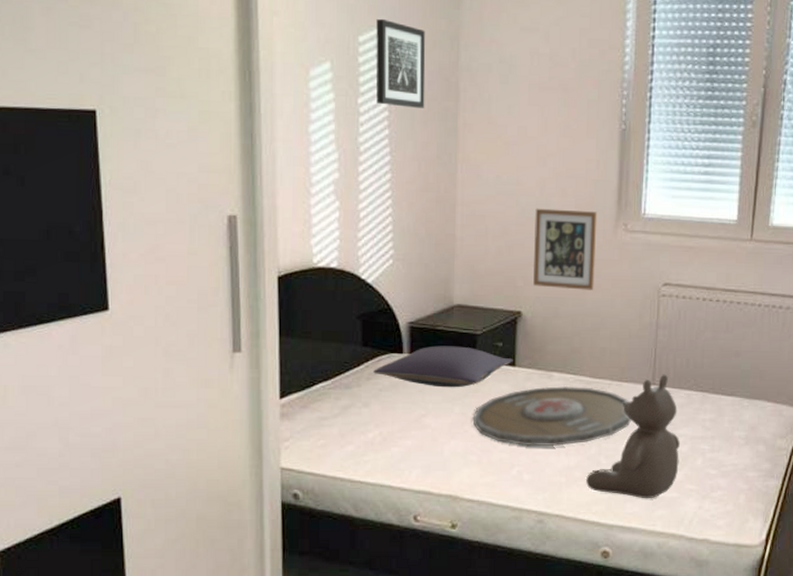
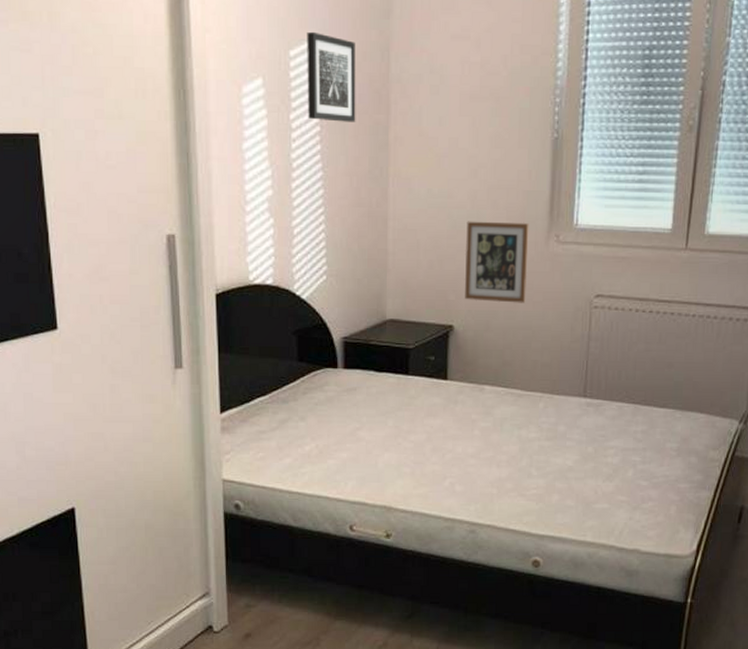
pillow: present [372,346,513,388] -> none [308,360,445,402]
serving tray: present [472,385,631,446] -> none [406,398,562,458]
teddy bear: present [586,374,680,499] -> none [517,386,611,510]

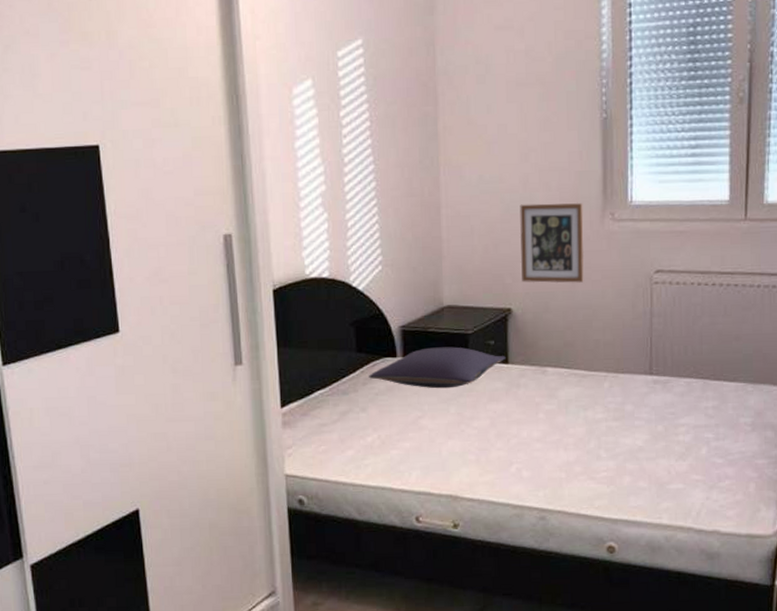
wall art: present [307,31,356,122] -> none [353,32,405,116]
pillow: none [308,360,445,402] -> present [368,346,506,389]

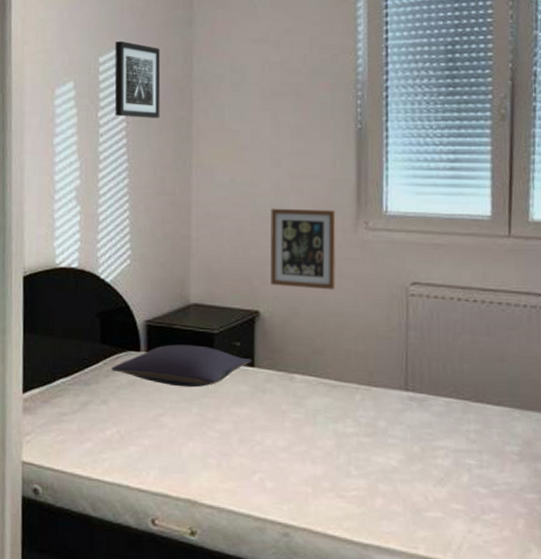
wall art: none [353,32,405,116] -> present [114,40,161,118]

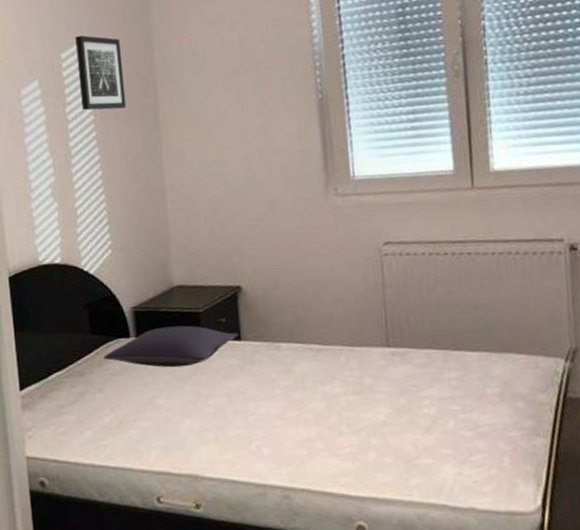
picture frame: present [269,208,336,290] -> none [242,180,312,260]

